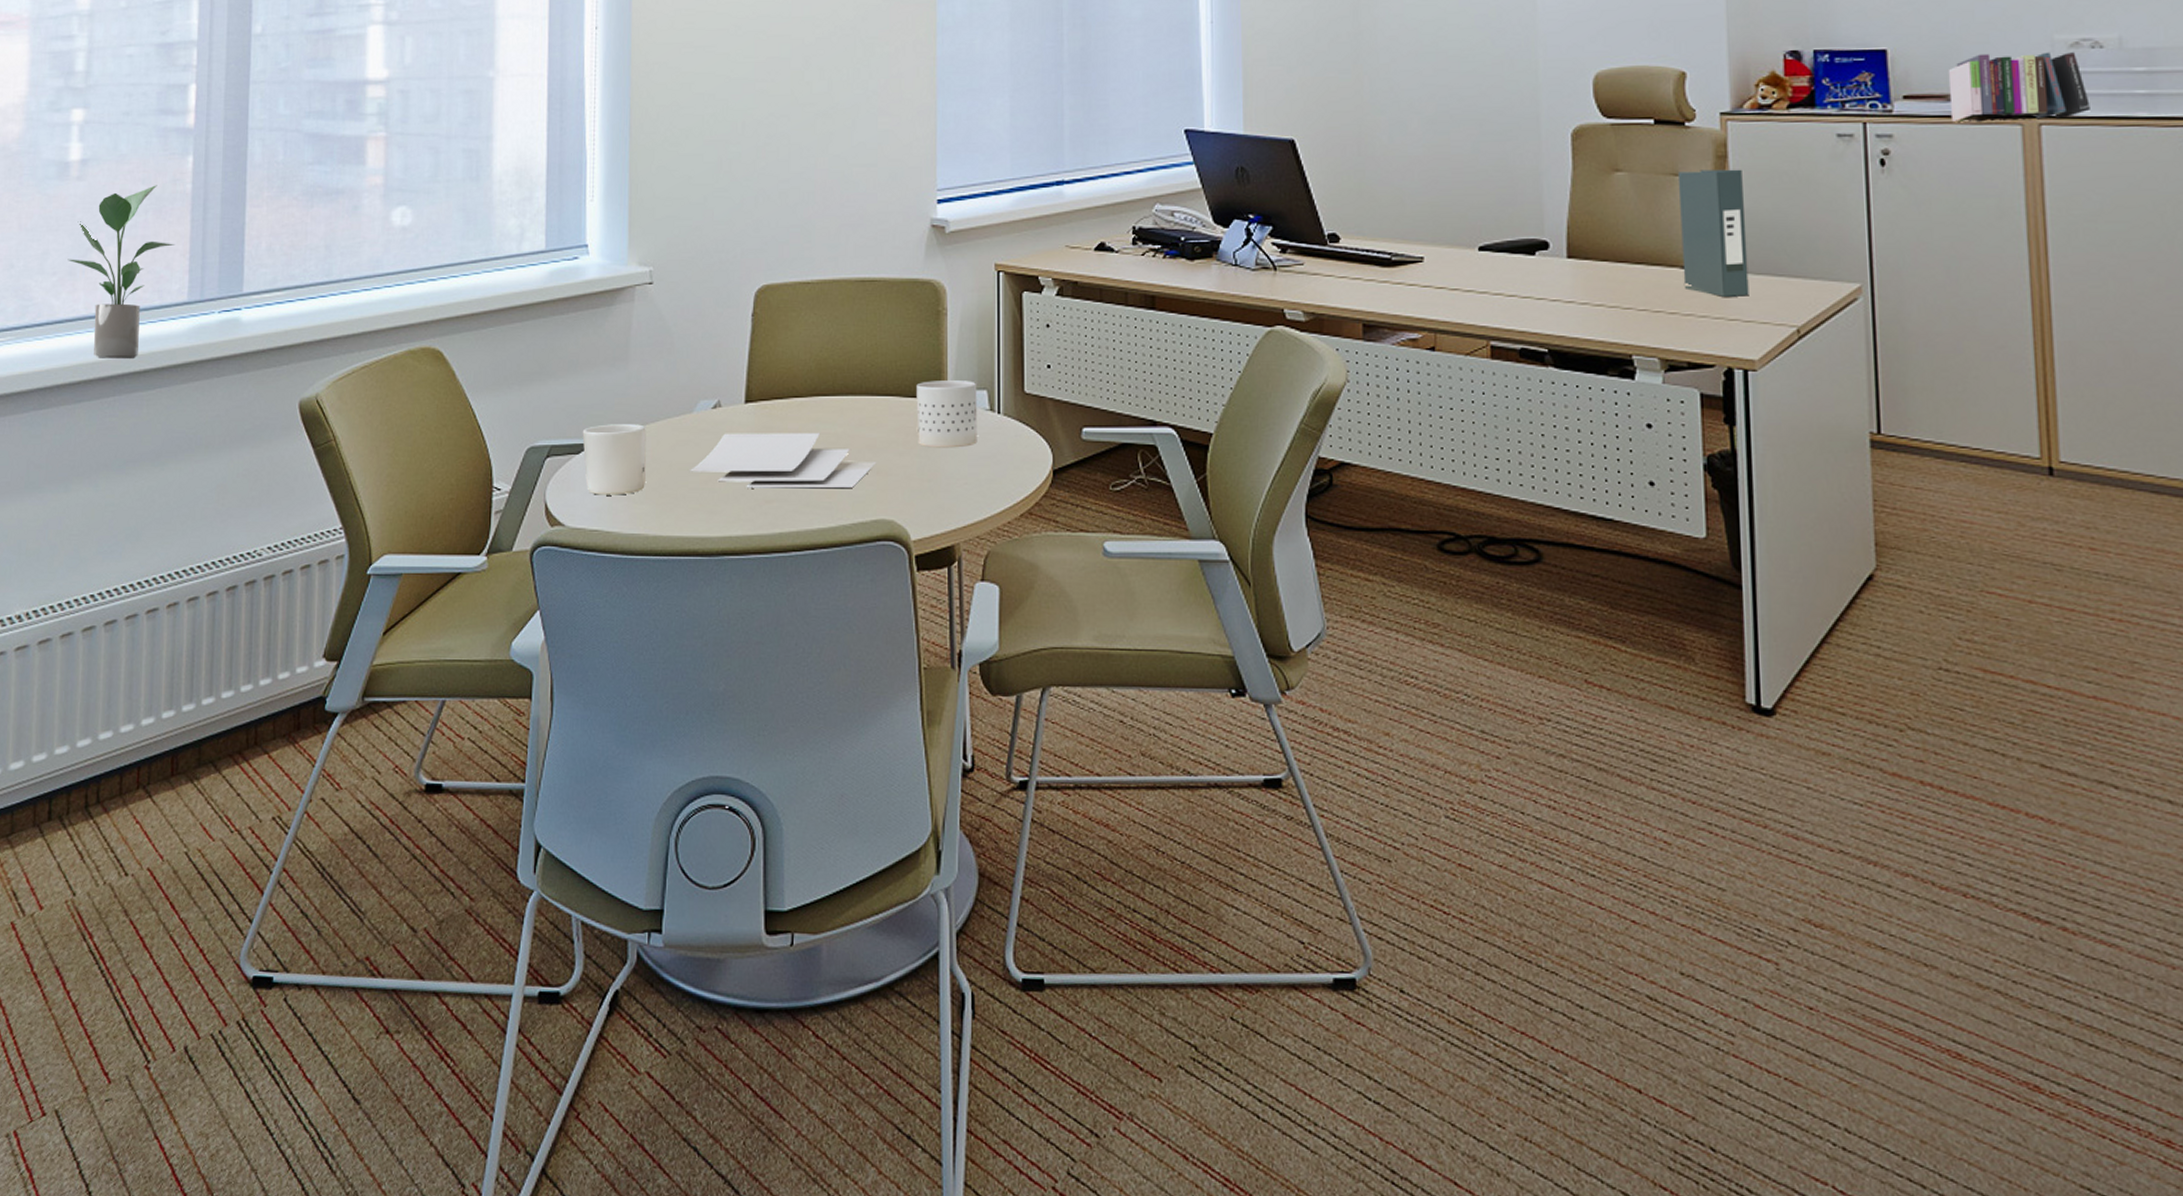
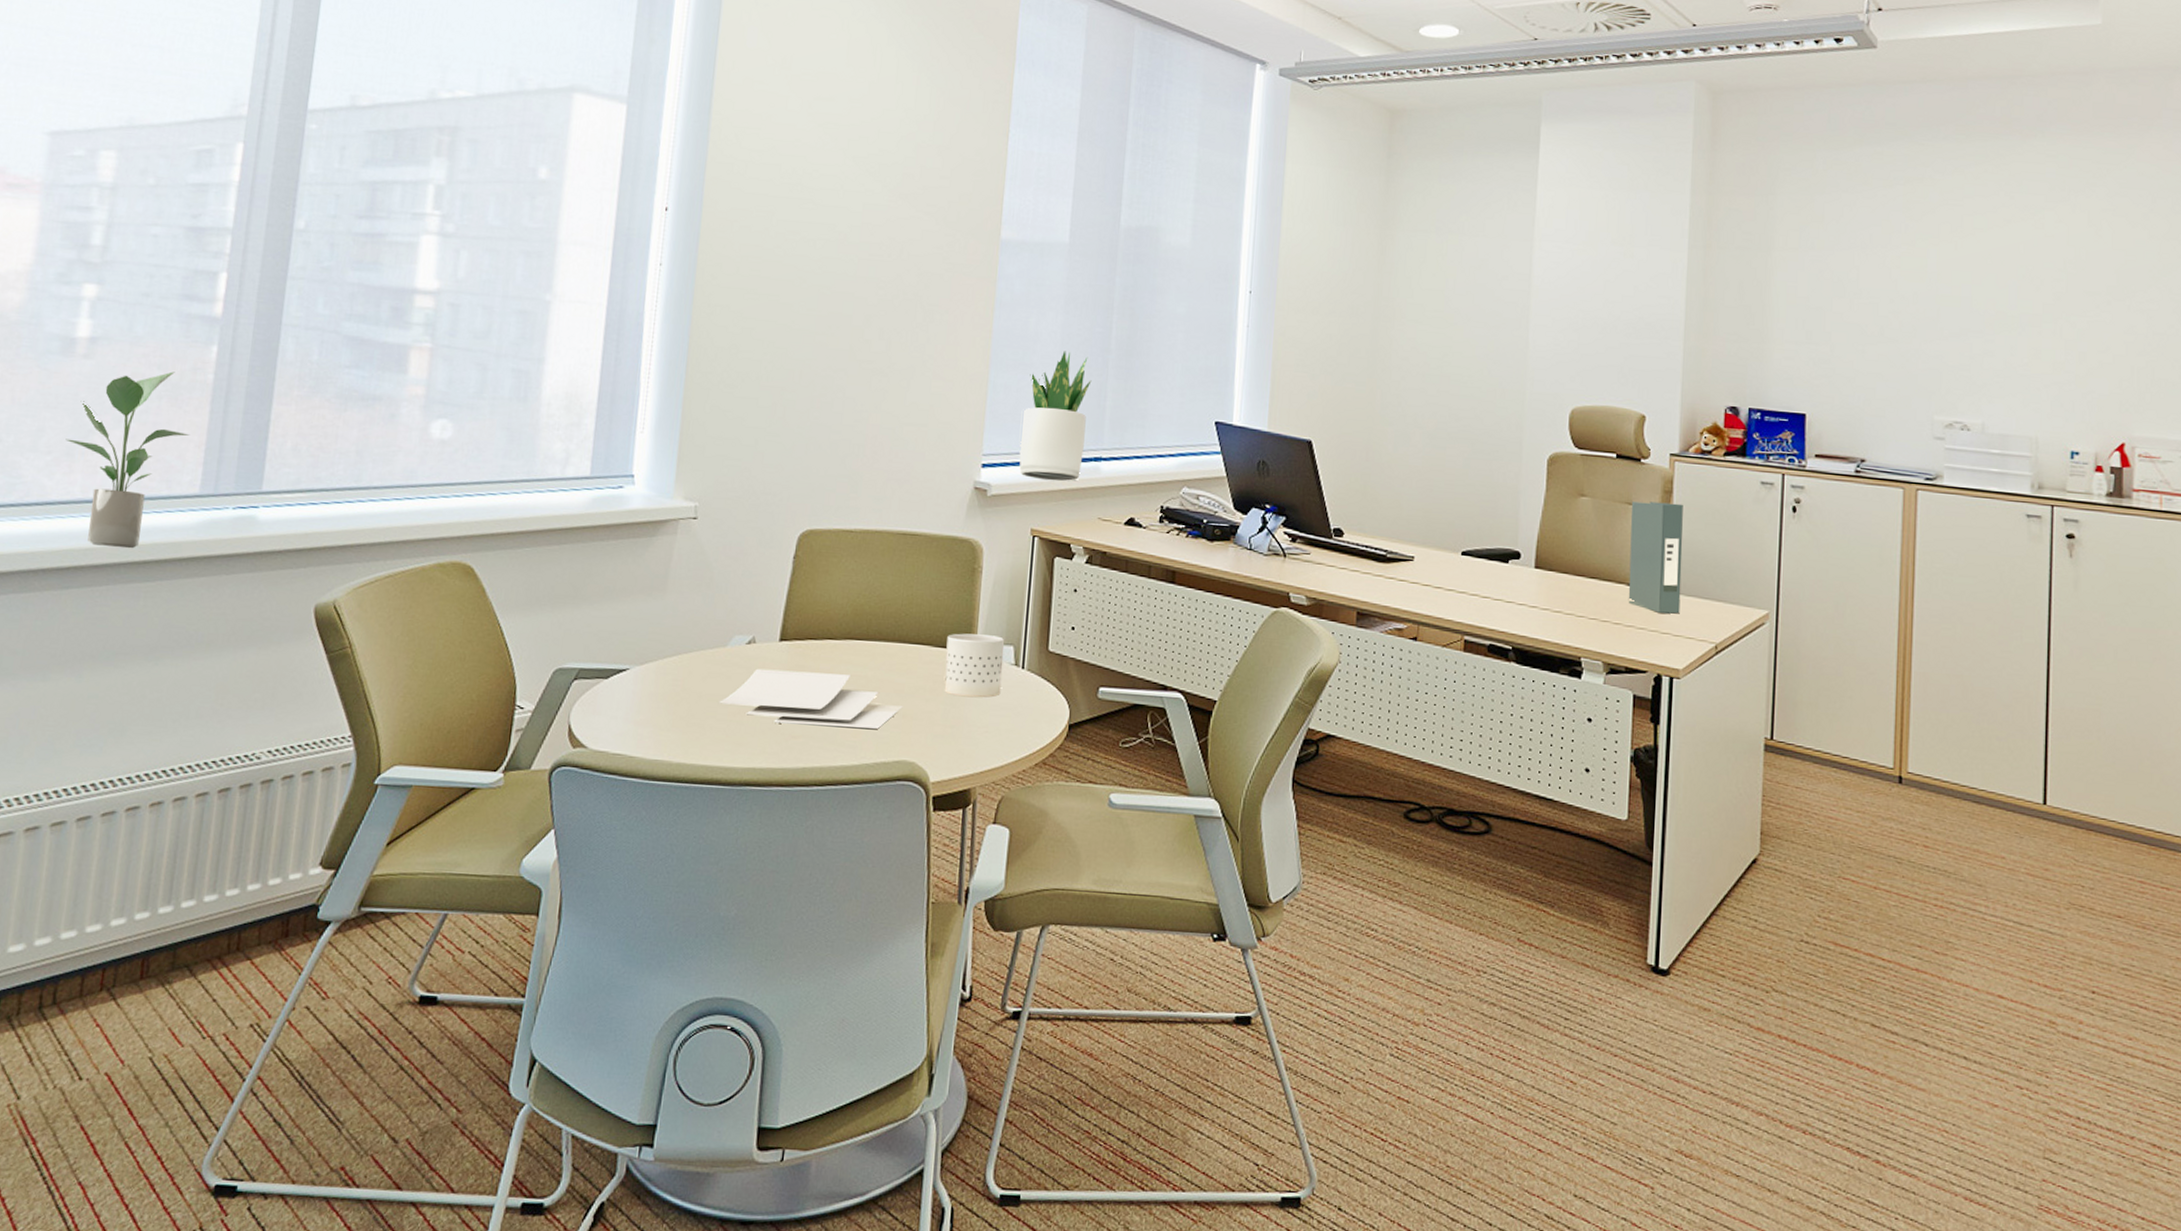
mug: present [582,424,646,495] -> none [612,651,679,722]
planter: none [974,71,1046,210] -> present [1019,351,1092,481]
books: present [1948,52,2090,123] -> none [1850,425,1956,487]

